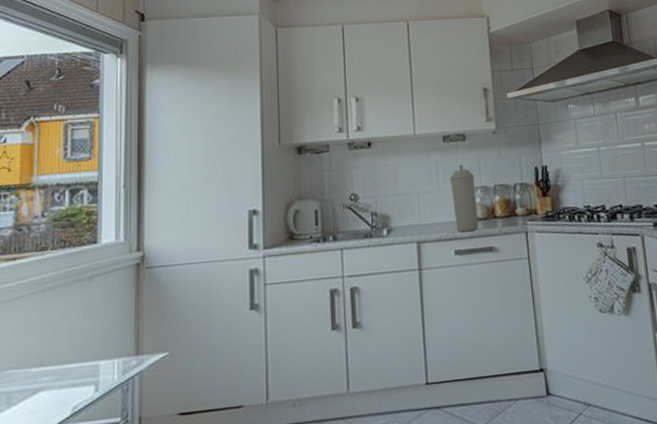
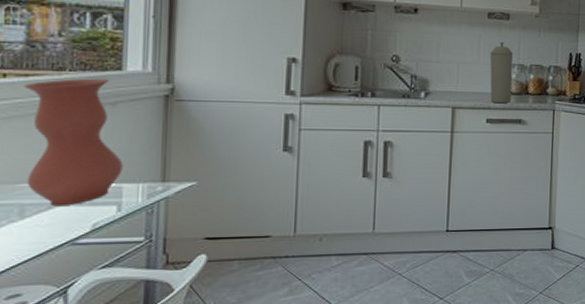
vase: none [11,253,100,392] -> present [23,78,123,207]

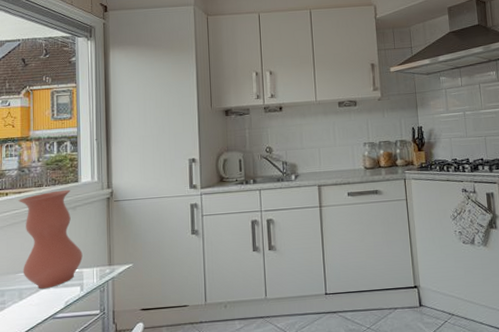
canister: present [490,42,513,104] -> none [344,125,366,179]

